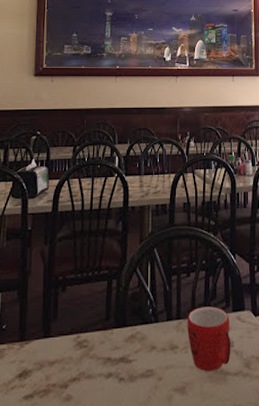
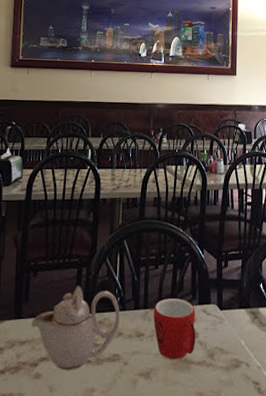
teapot: none [61,299,152,390] -> present [31,286,120,370]

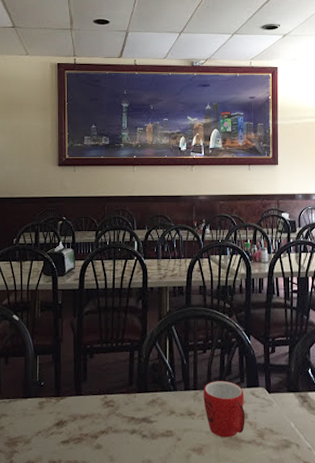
teapot: present [31,286,120,370] -> none [91,367,171,443]

